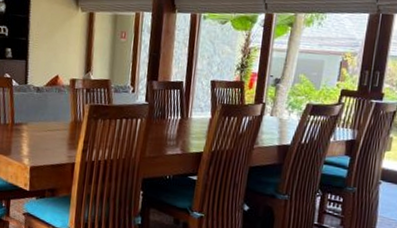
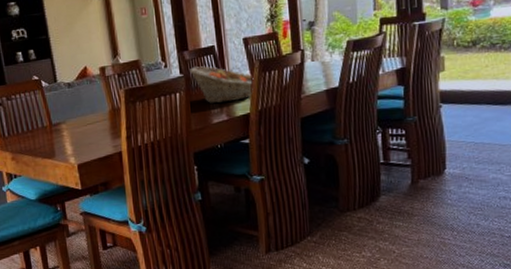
fruit basket: none [155,97,213,138] -> present [190,66,254,103]

